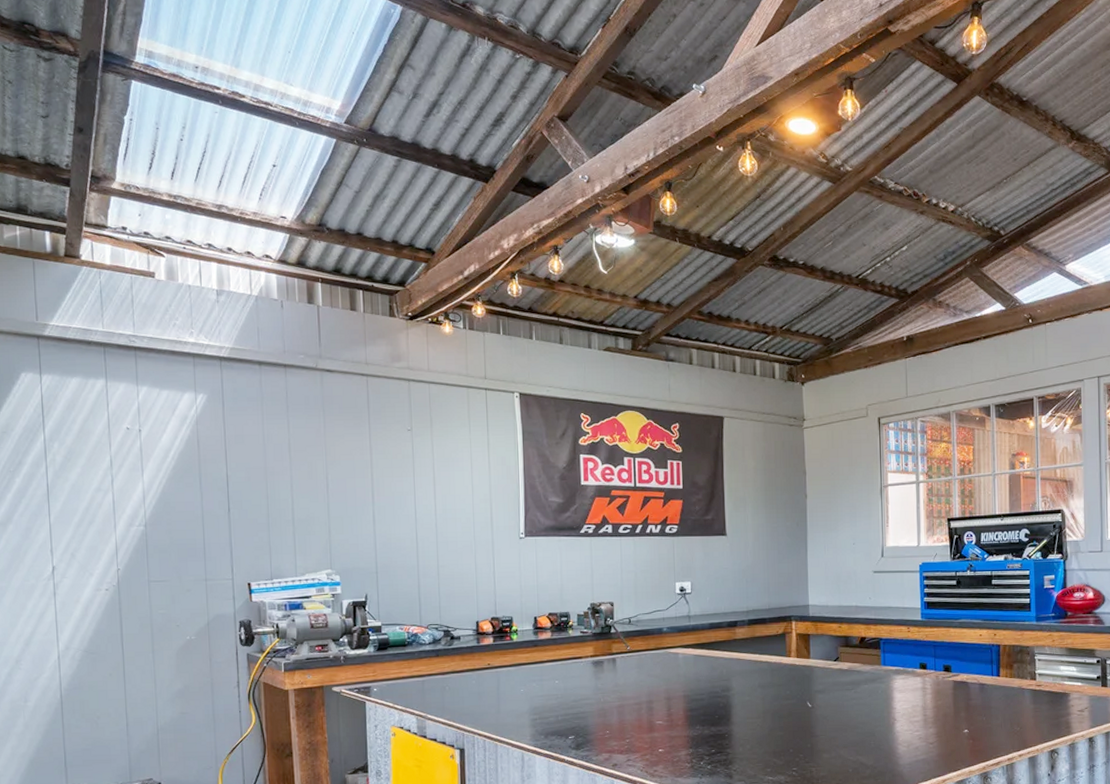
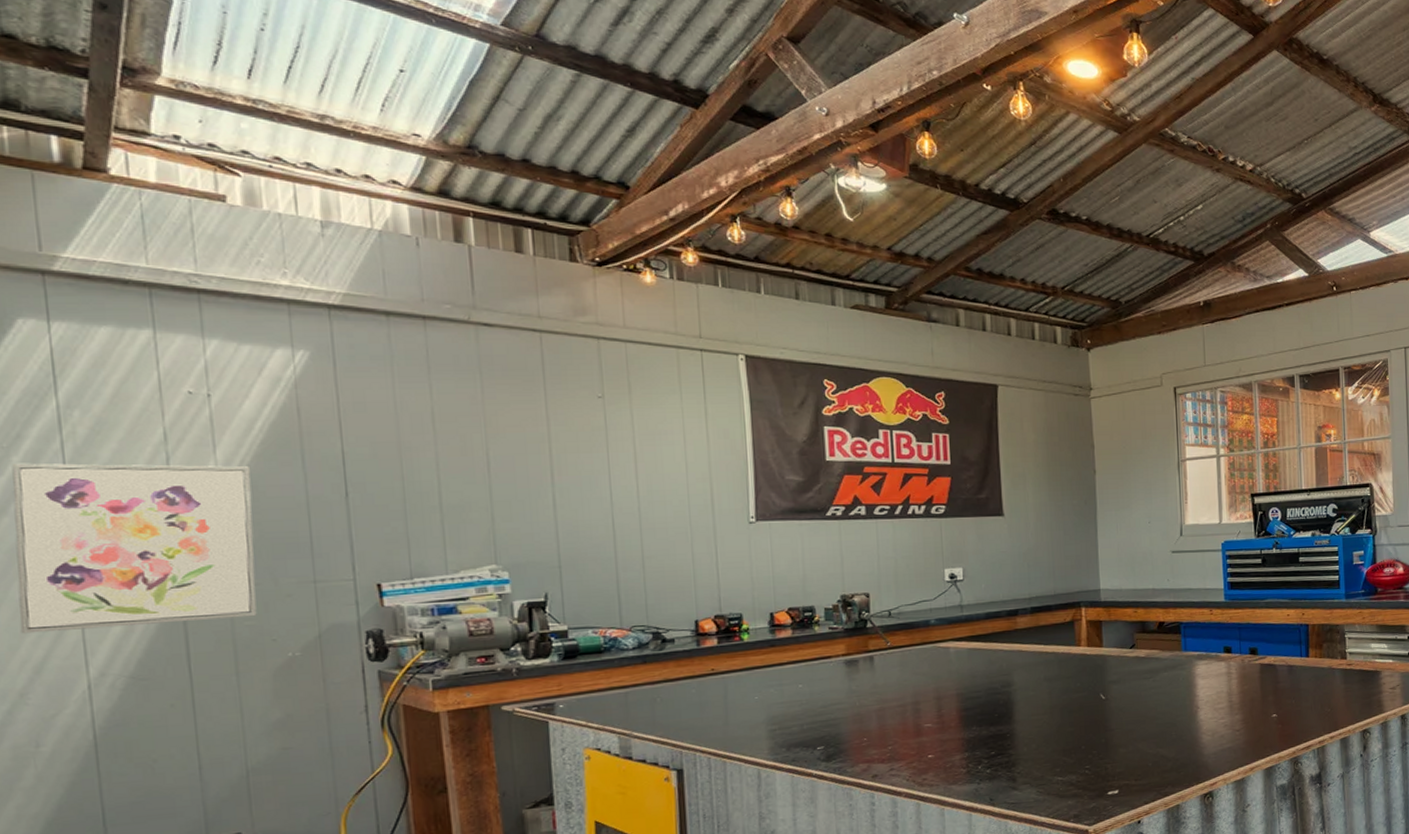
wall art: none [15,483,167,615] -> present [12,463,257,634]

